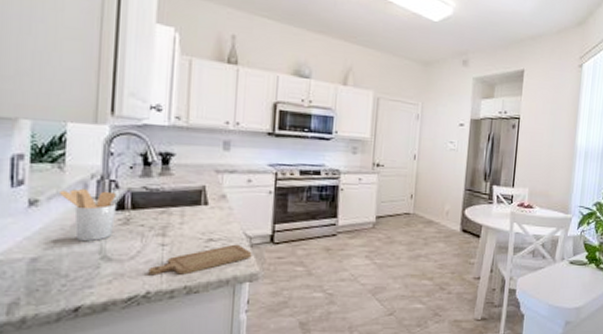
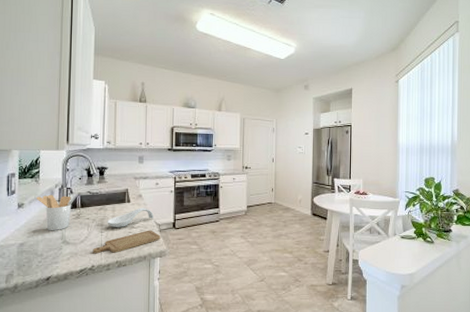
spoon rest: none [172,213,243,240] -> present [107,208,154,227]

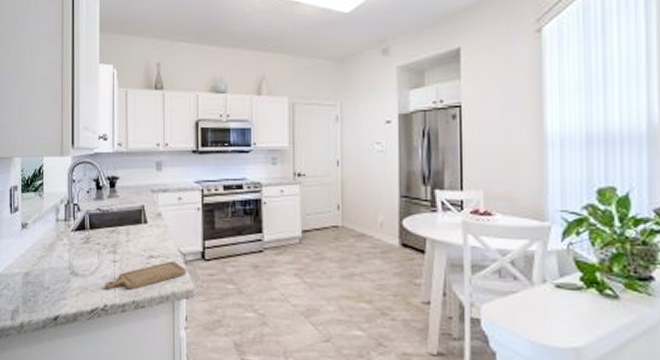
utensil holder: present [37,194,72,231] -> none [41,212,80,259]
spoon rest: present [107,208,154,227] -> none [121,230,177,256]

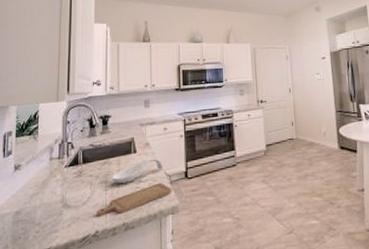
spoon rest: none [121,230,177,256] -> present [112,157,163,183]

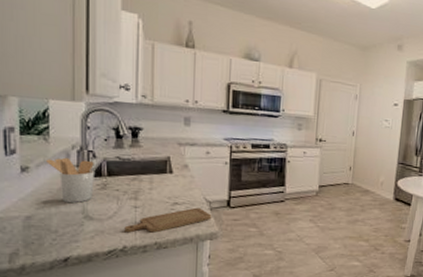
utensil holder: none [35,151,73,194] -> present [46,157,96,203]
spoon rest: present [112,157,163,183] -> none [143,180,203,203]

